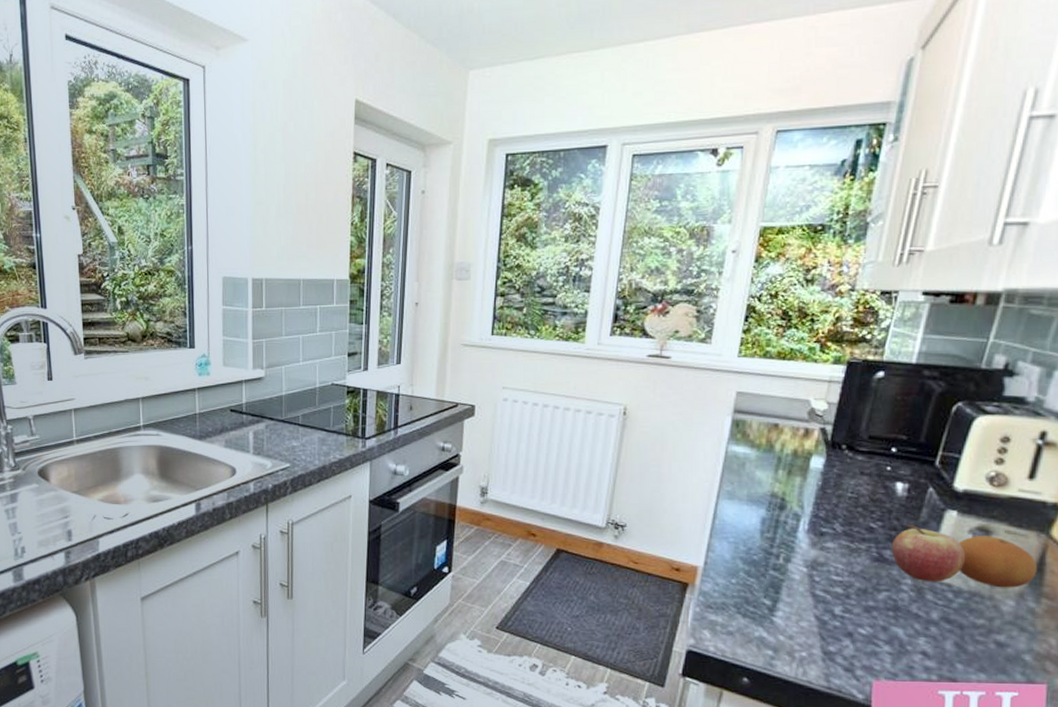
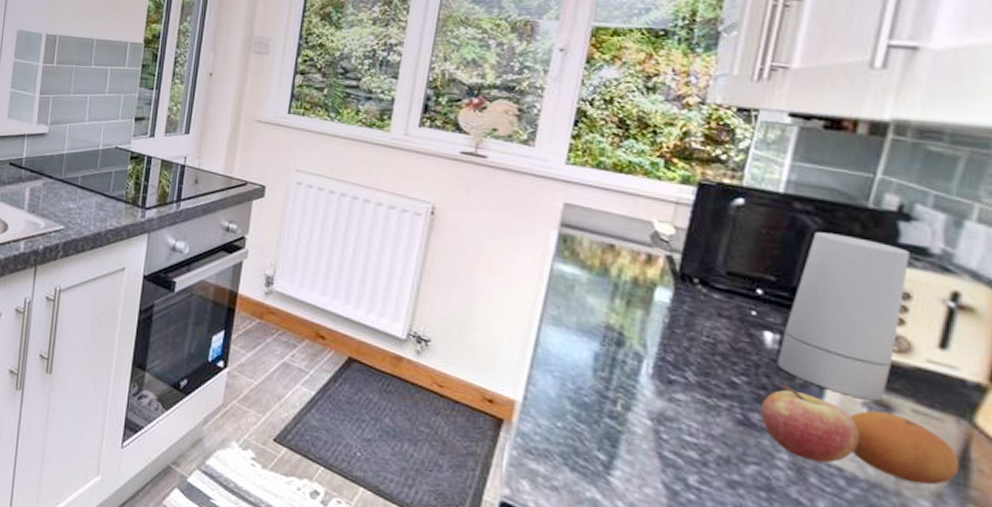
canister: none [905,393,1011,528] -> present [777,232,910,401]

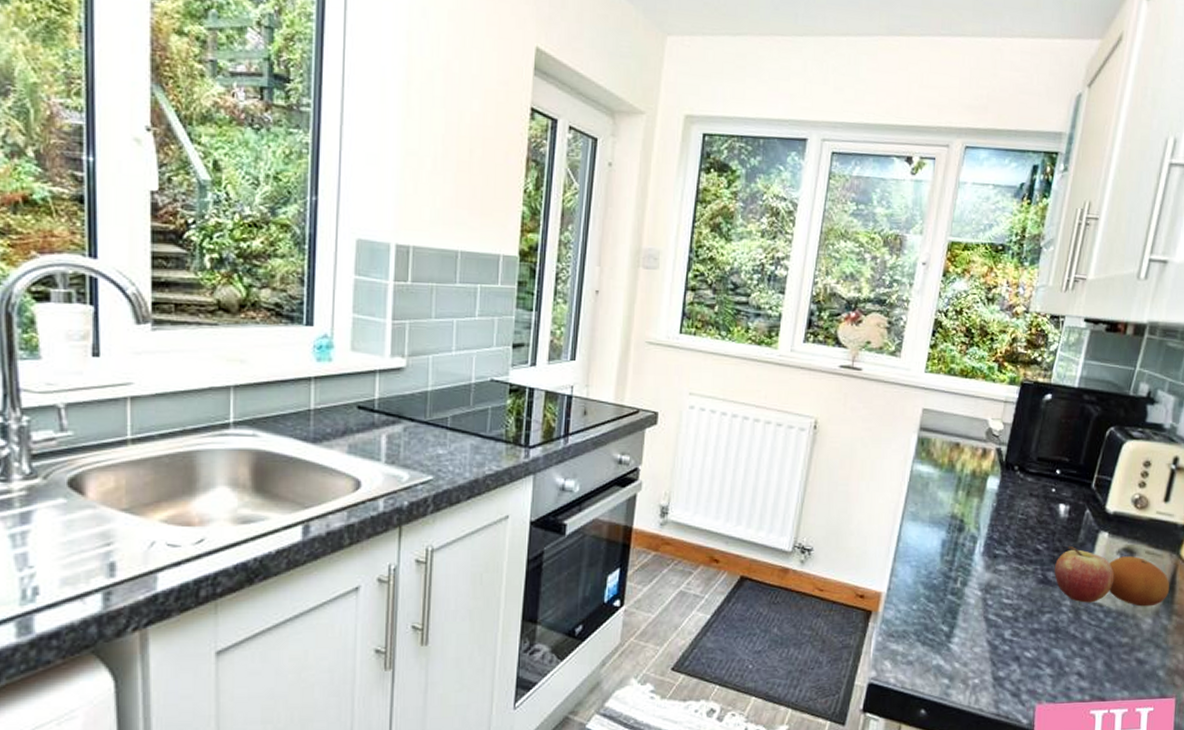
canister: present [777,232,910,401] -> none [1066,418,1152,549]

